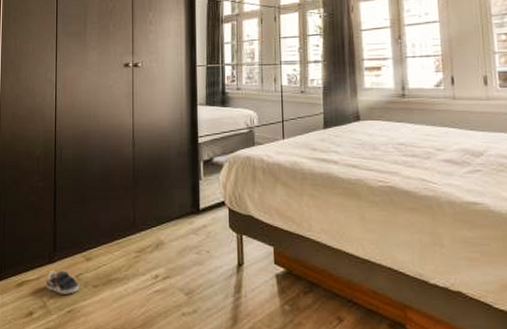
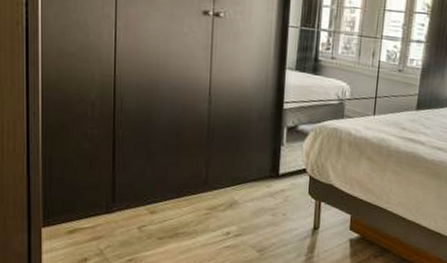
sneaker: present [46,269,79,294] -> none [103,220,142,244]

